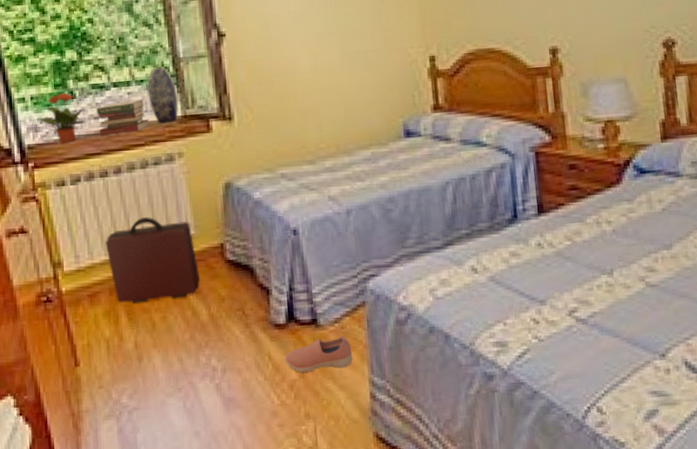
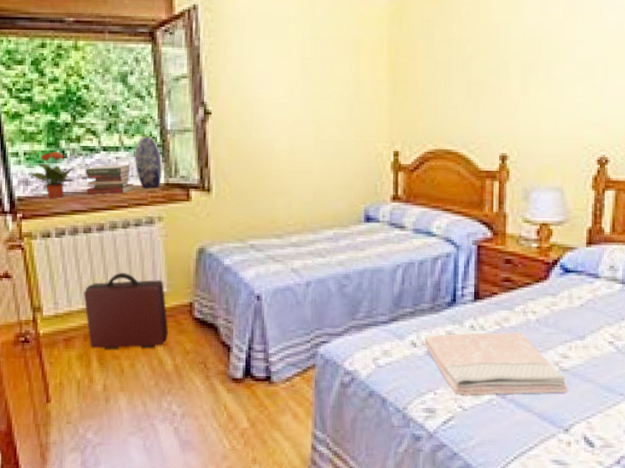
shoe: present [284,336,353,373] -> none [238,393,300,423]
towel: none [486,246,660,324] -> present [425,332,569,395]

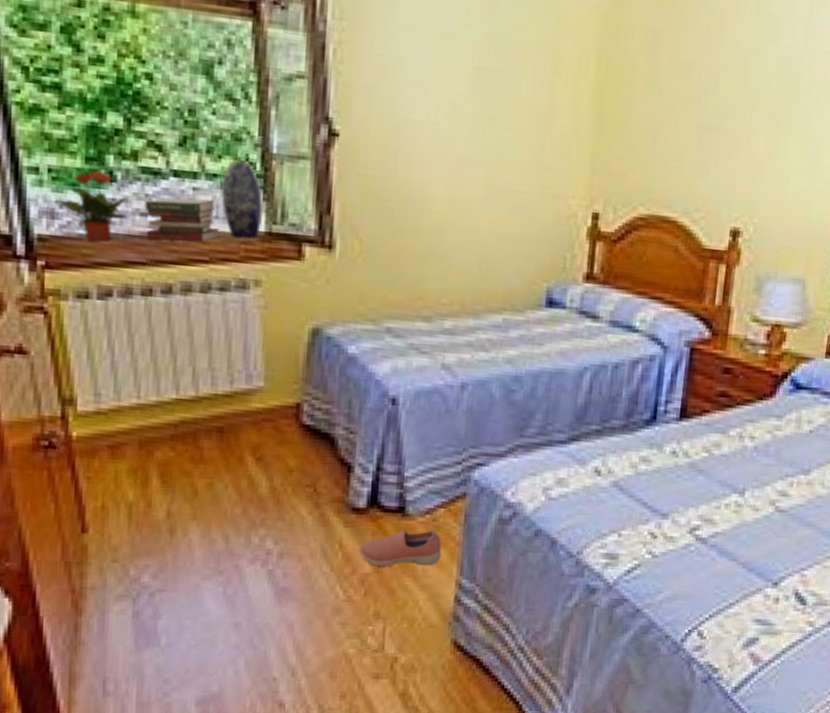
briefcase: present [83,273,169,350] -> none [139,356,265,464]
shoe: none [238,393,300,423] -> present [358,529,442,567]
towel: present [425,332,569,395] -> none [611,460,784,540]

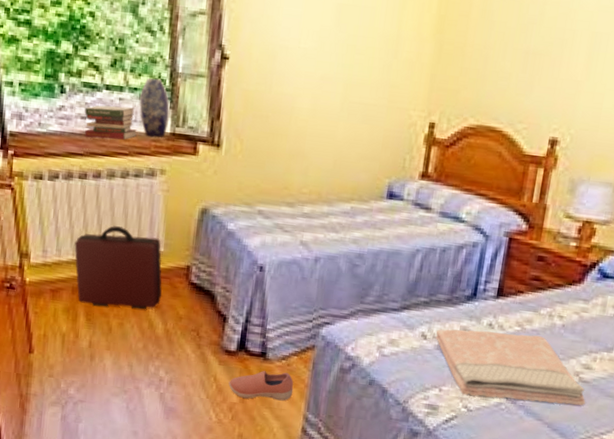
potted plant: present [57,171,127,244] -> none [24,85,72,139]
briefcase: none [139,356,265,464] -> present [74,226,162,309]
towel: none [611,460,784,540] -> present [436,329,586,406]

